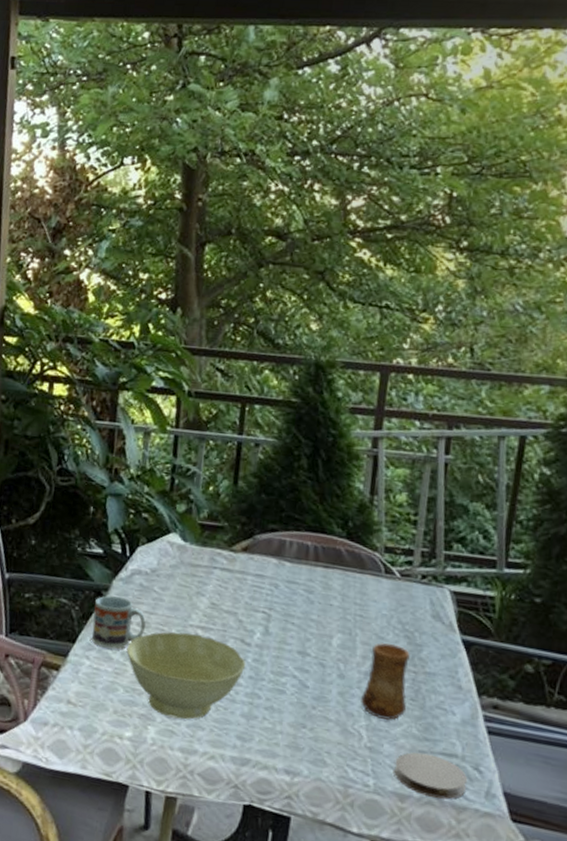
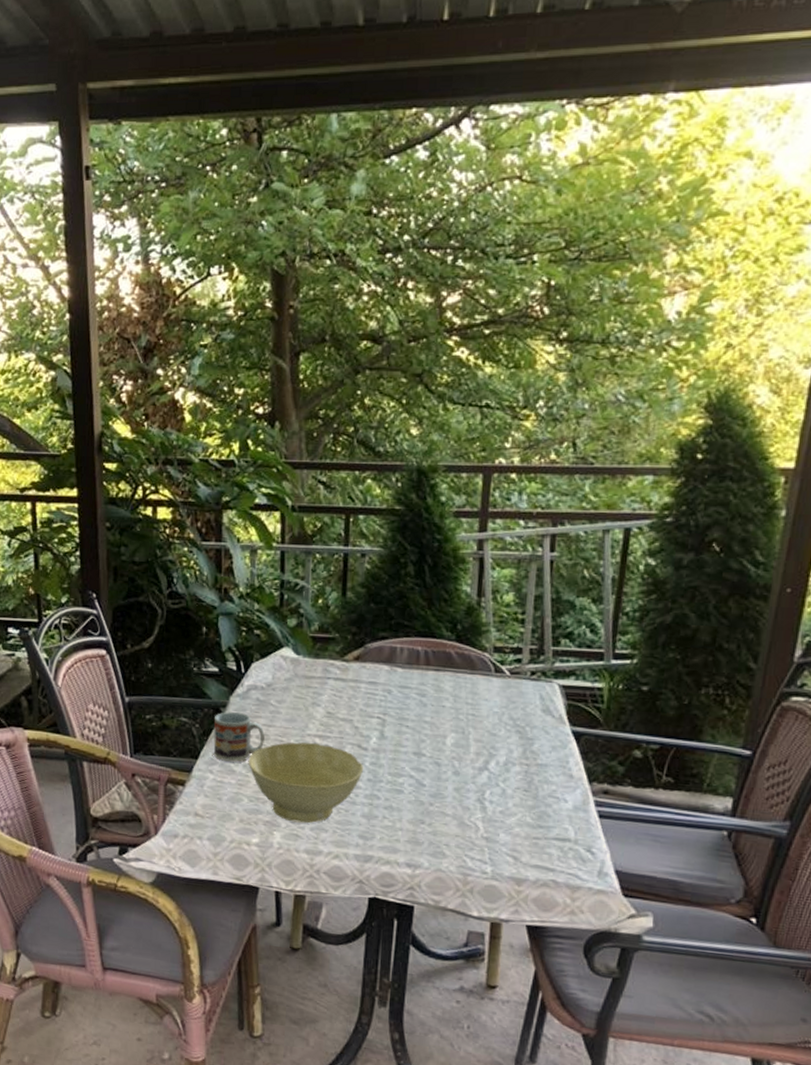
cup: present [361,643,411,721] -> none [476,739,523,812]
coaster: present [394,752,468,800] -> none [510,839,581,881]

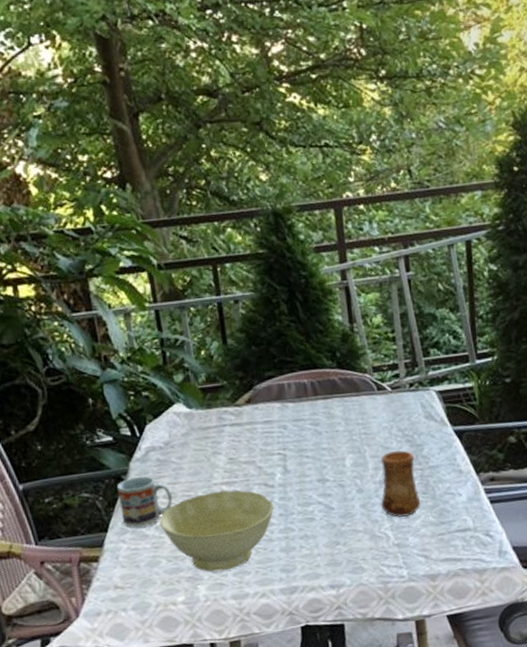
cup: none [476,739,523,812] -> present [380,450,421,517]

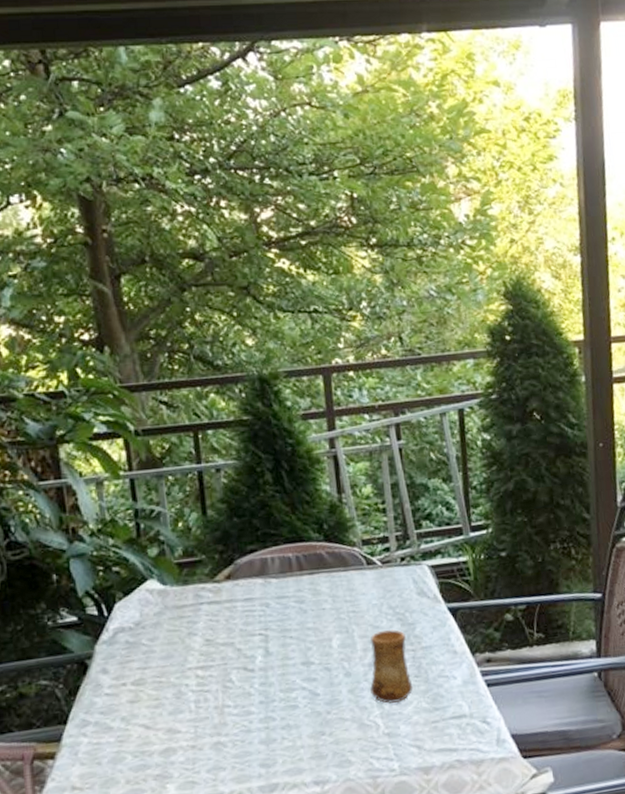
cup: present [116,476,172,528] -> none [79,660,141,720]
bowl: present [159,490,275,572] -> none [125,674,254,769]

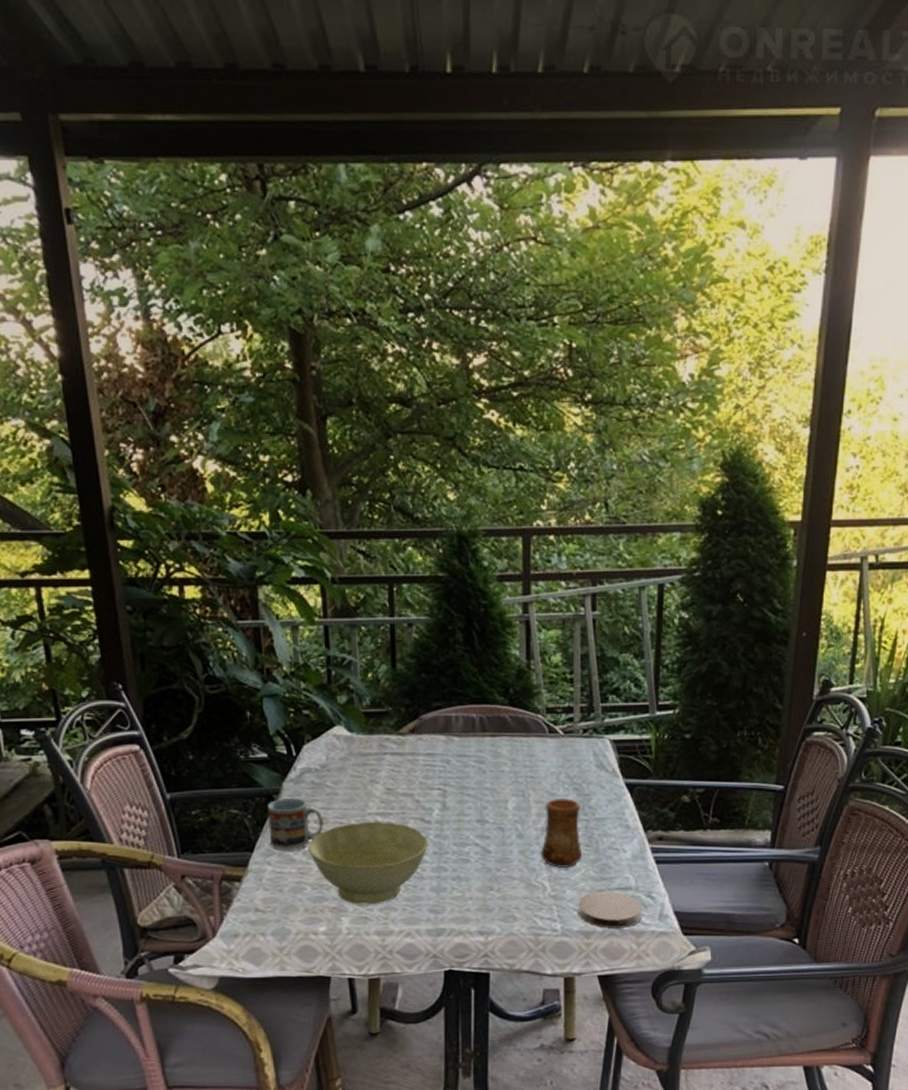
cup: none [79,660,141,720] -> present [267,798,323,851]
bowl: none [125,674,254,769] -> present [308,821,429,905]
coaster: none [413,721,480,762] -> present [578,891,643,928]

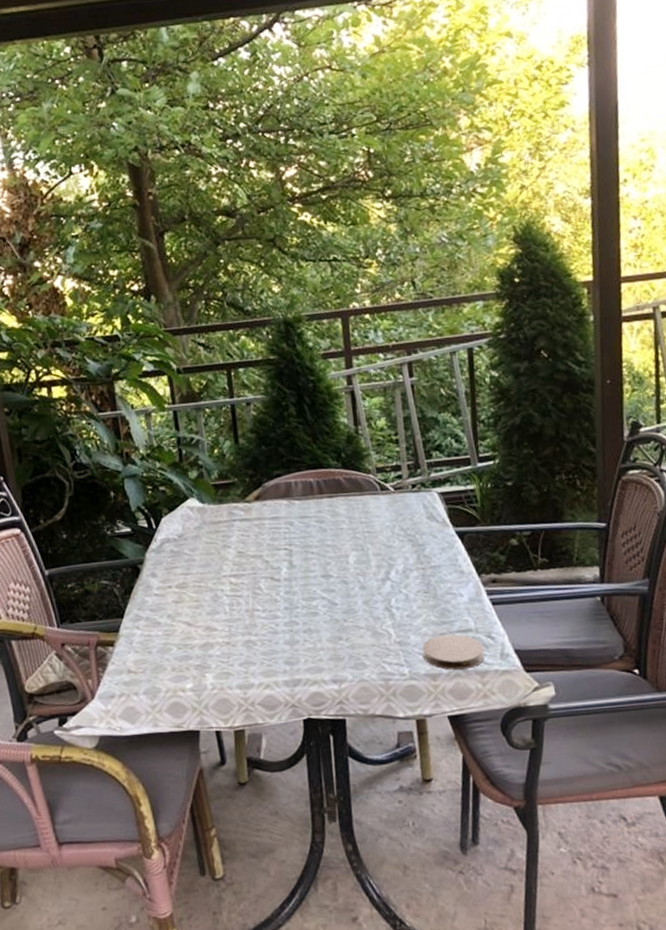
cup: present [267,798,323,851] -> none [133,566,184,616]
bowl: present [308,821,429,905] -> none [171,582,280,661]
cup: present [541,799,583,869] -> none [383,549,423,616]

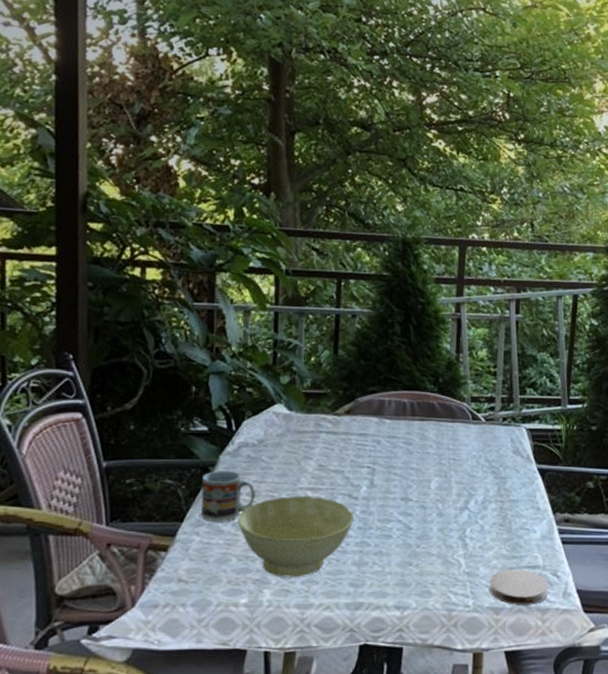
cup: none [133,566,184,616] -> present [200,471,255,522]
bowl: none [171,582,280,661] -> present [237,495,355,577]

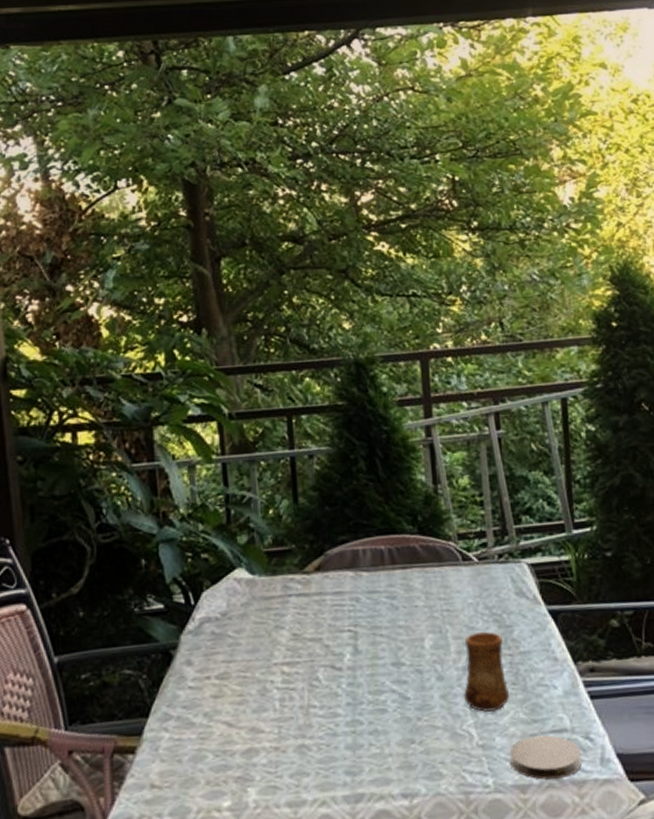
cup: present [200,471,255,522] -> none [163,652,225,714]
bowl: present [237,495,355,577] -> none [208,672,341,772]
cup: none [458,480,498,547] -> present [464,632,510,713]

